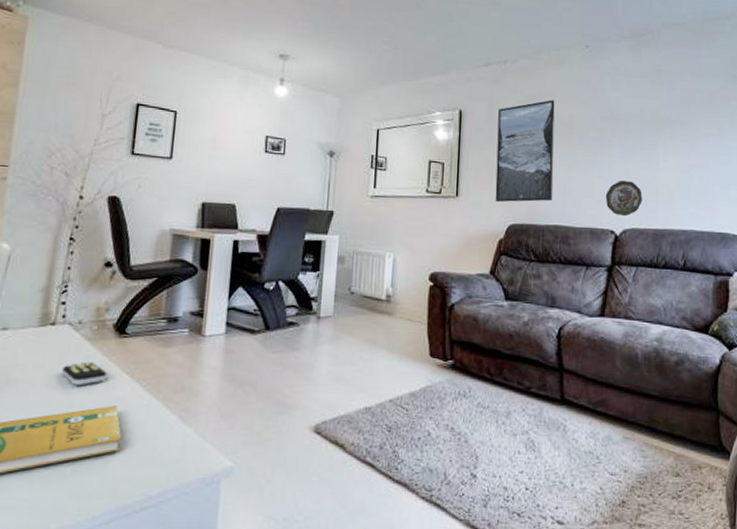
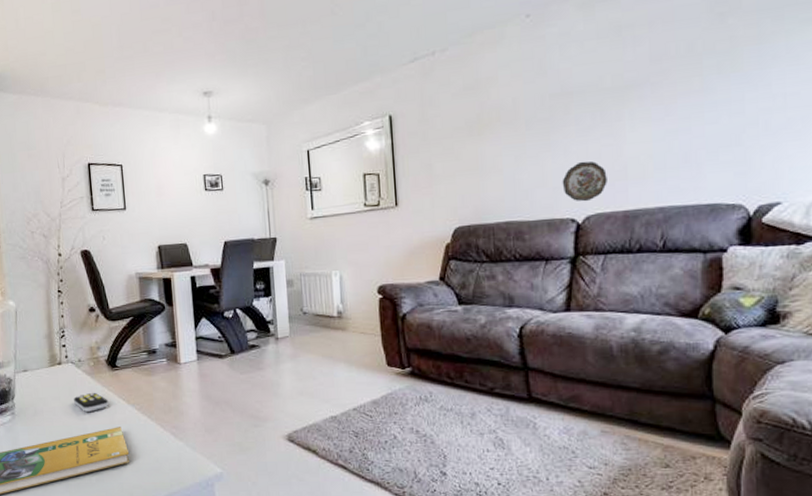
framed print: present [495,99,555,203] -> none [431,85,501,207]

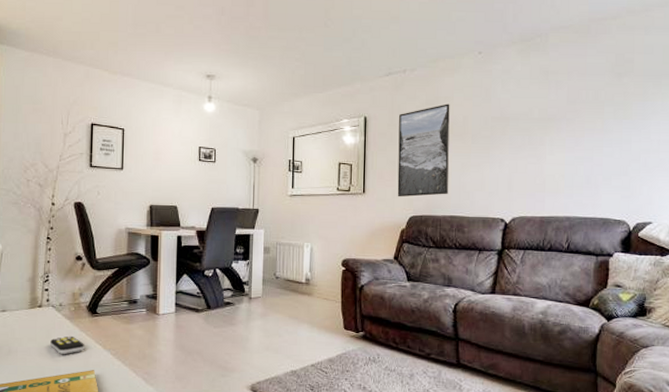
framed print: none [431,85,501,207] -> present [397,104,450,197]
decorative plate: present [562,161,607,202] -> none [496,173,530,206]

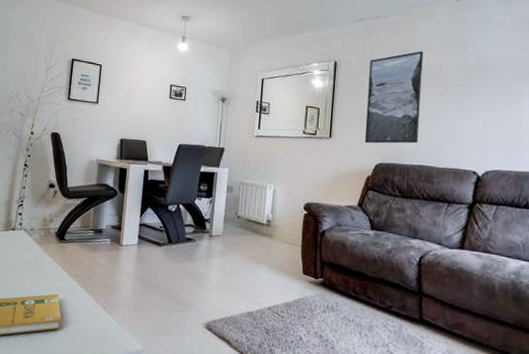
remote control: present [50,335,85,354] -> none [20,259,52,277]

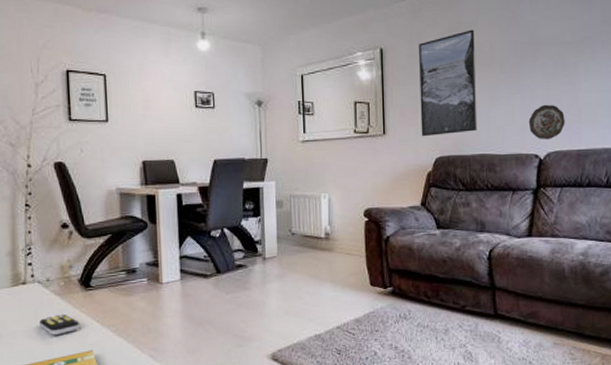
remote control: none [20,259,52,277] -> present [39,314,80,335]
decorative plate: none [469,125,506,159] -> present [528,104,565,140]

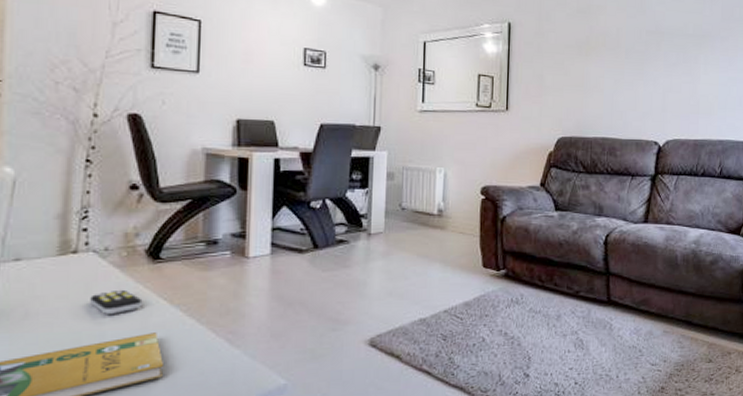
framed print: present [419,29,477,137] -> none [544,13,603,116]
decorative plate: present [528,104,565,140] -> none [650,93,684,128]

